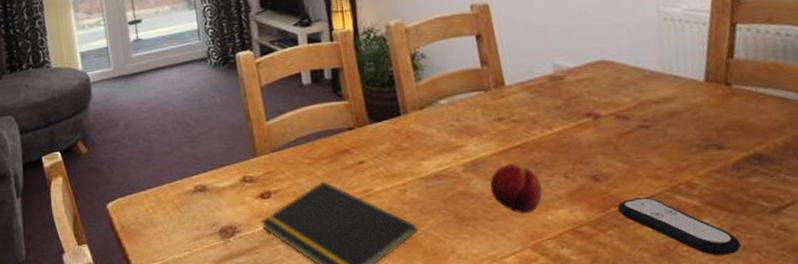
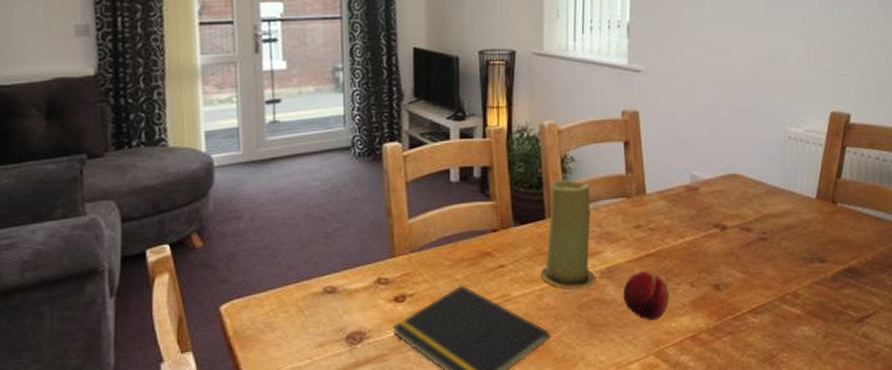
candle: none [400,76,460,182] -> present [539,179,596,288]
remote control: present [617,197,741,256] -> none [733,306,831,362]

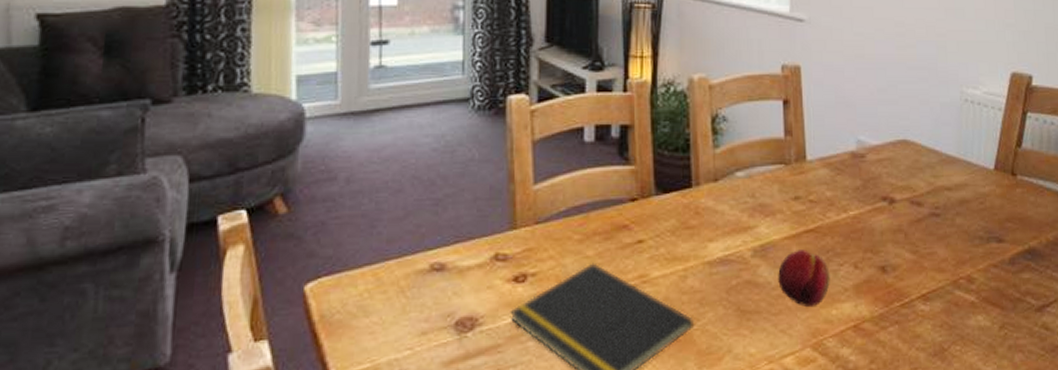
candle: present [539,179,596,288] -> none [683,142,748,268]

